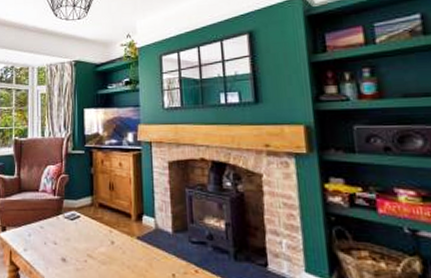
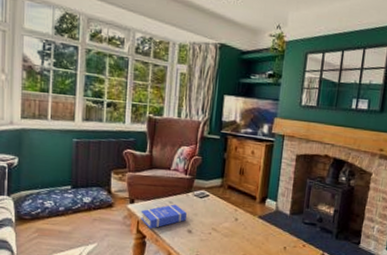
book: none [13,229,60,259] -> present [140,204,187,229]

